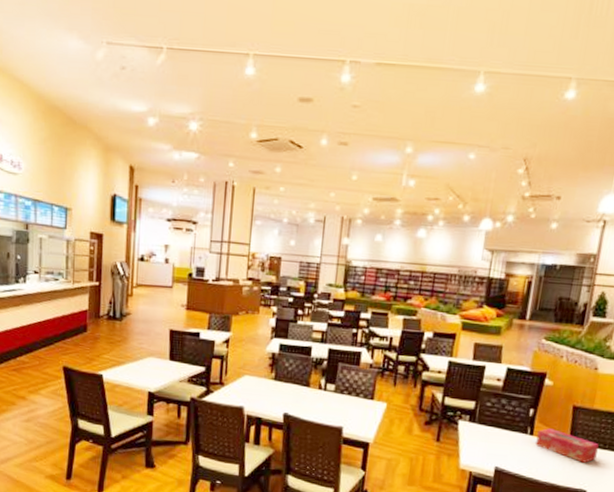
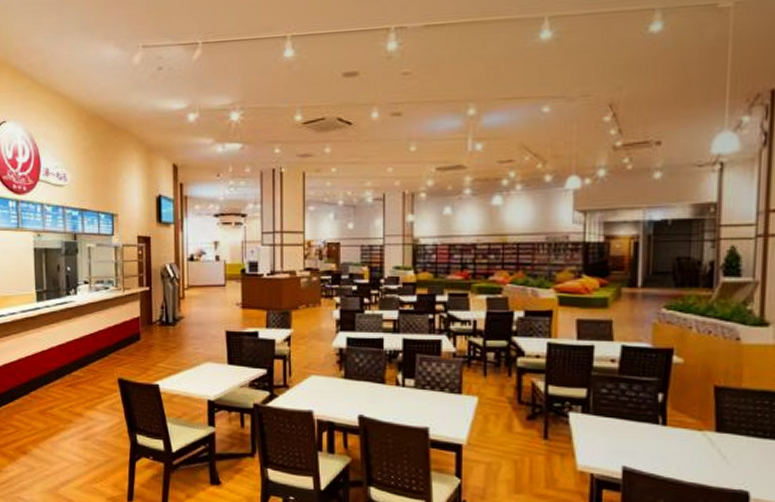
tissue box: present [535,428,599,463] -> none [671,416,756,457]

